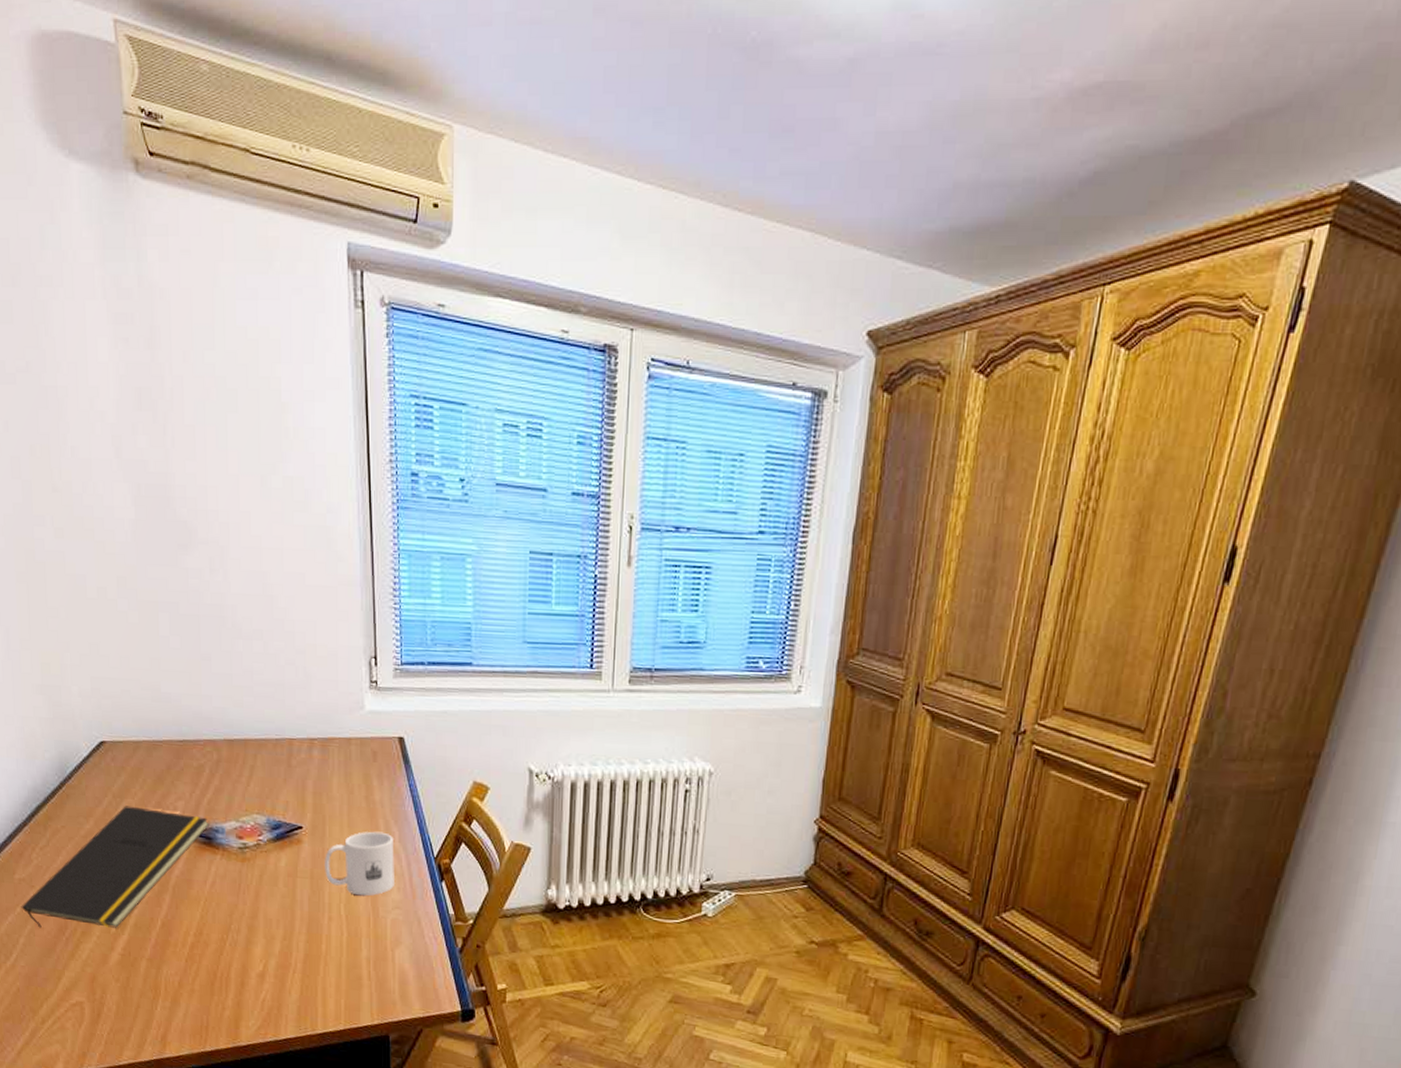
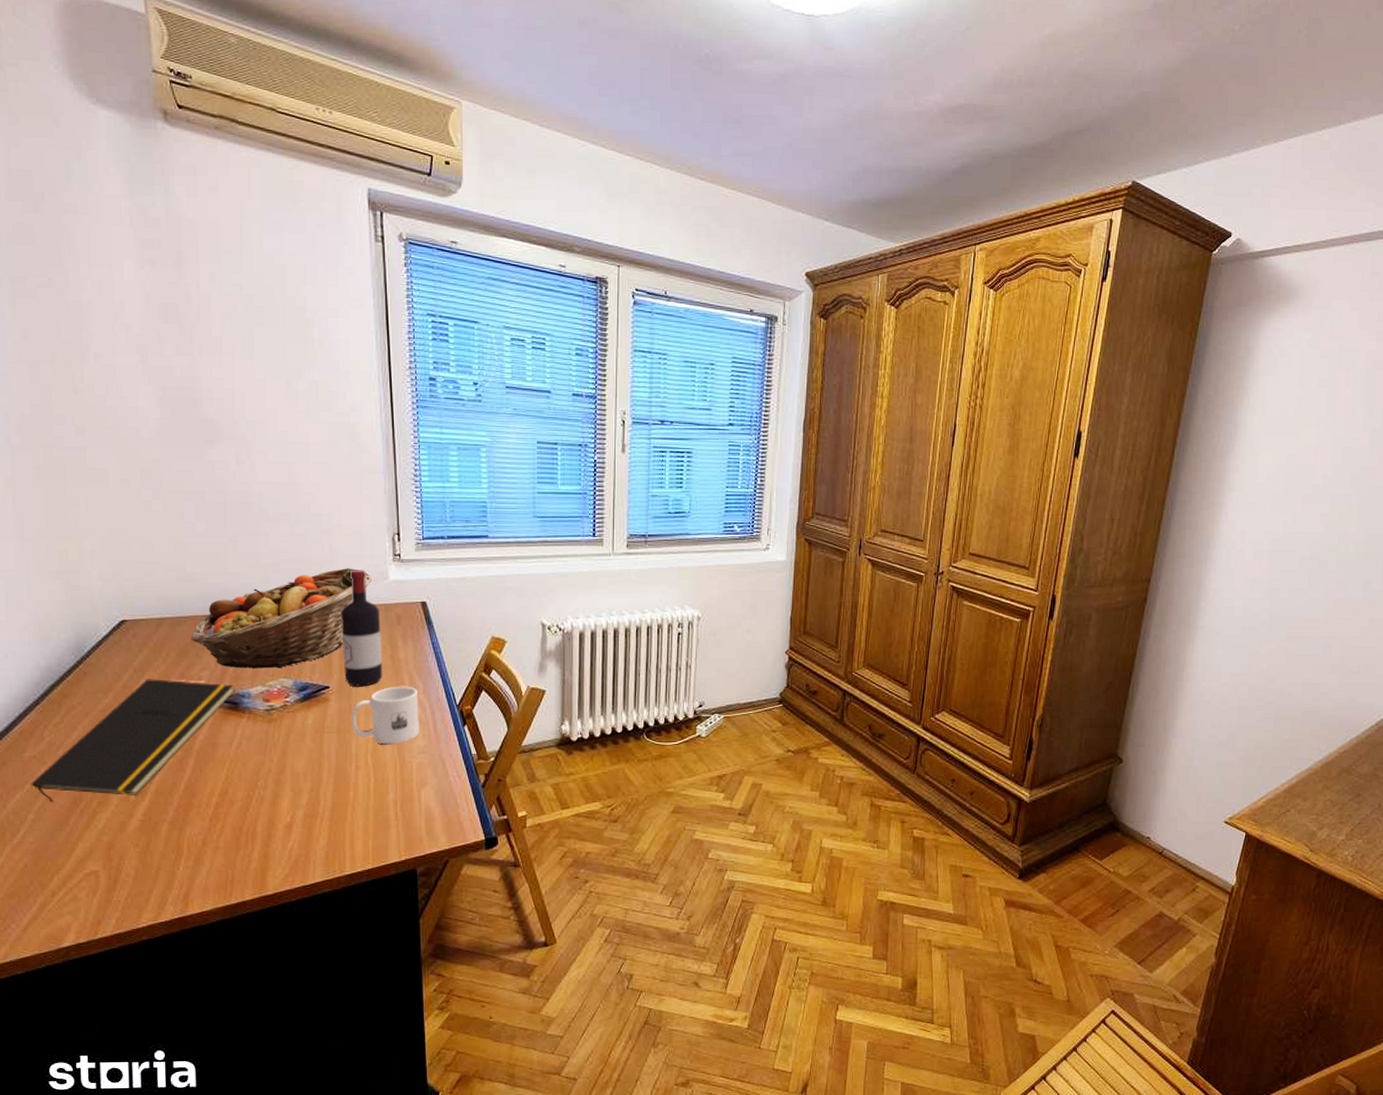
fruit basket: none [167,694,348,804] -> present [192,568,373,669]
wine bottle: none [315,696,357,830] -> present [341,570,383,687]

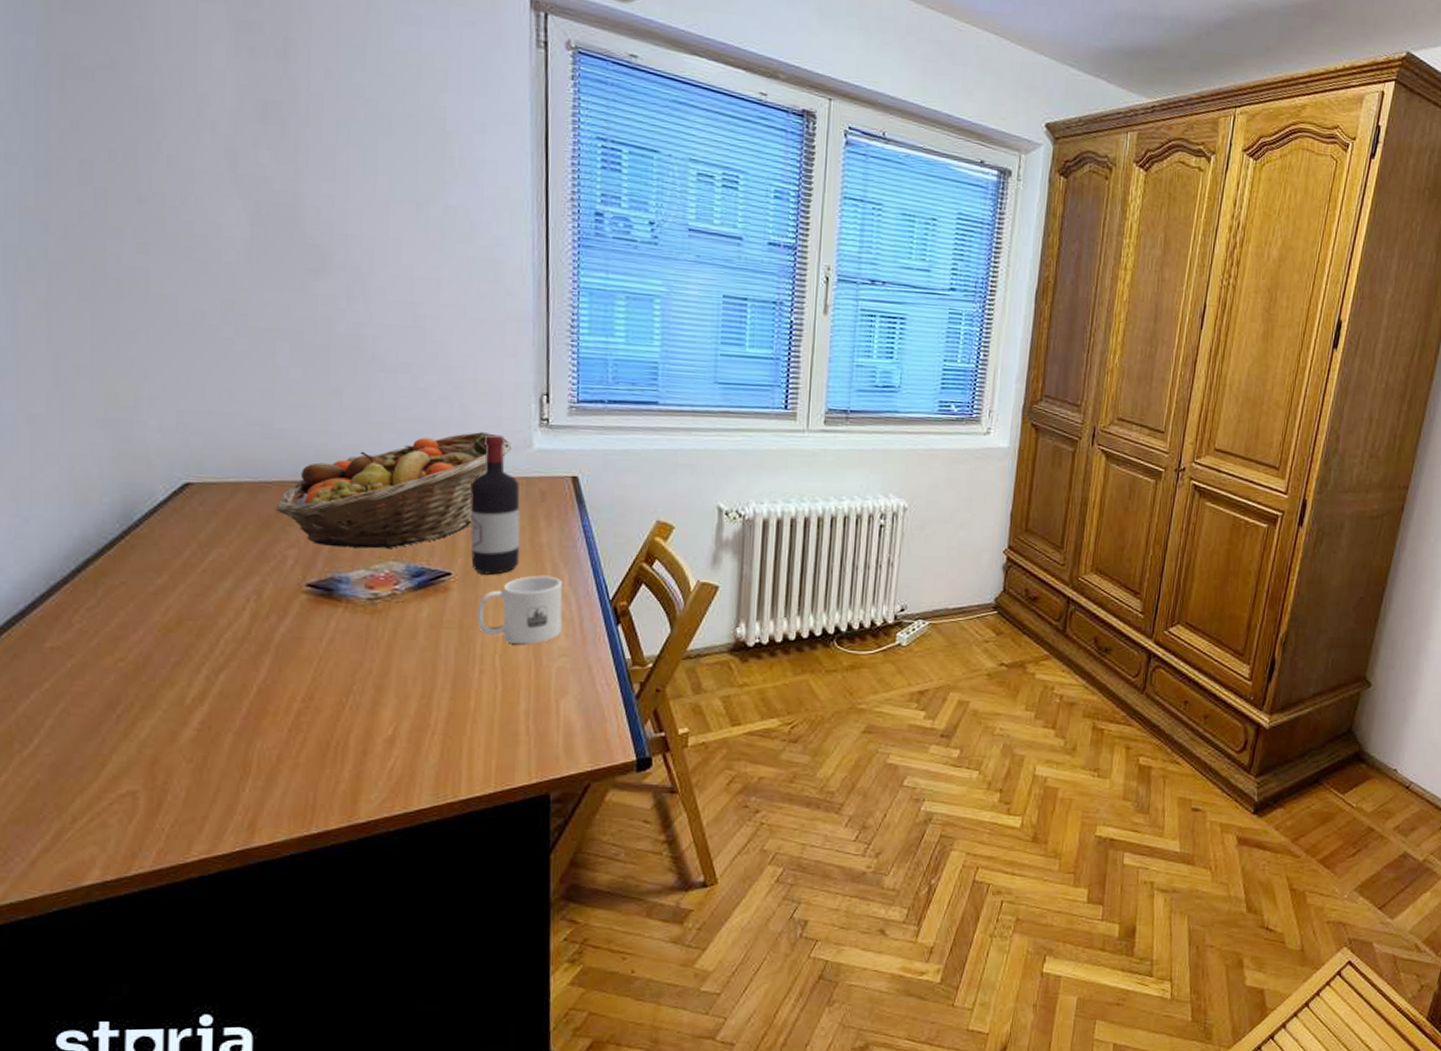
notepad: present [30,679,236,803] -> none [51,556,331,706]

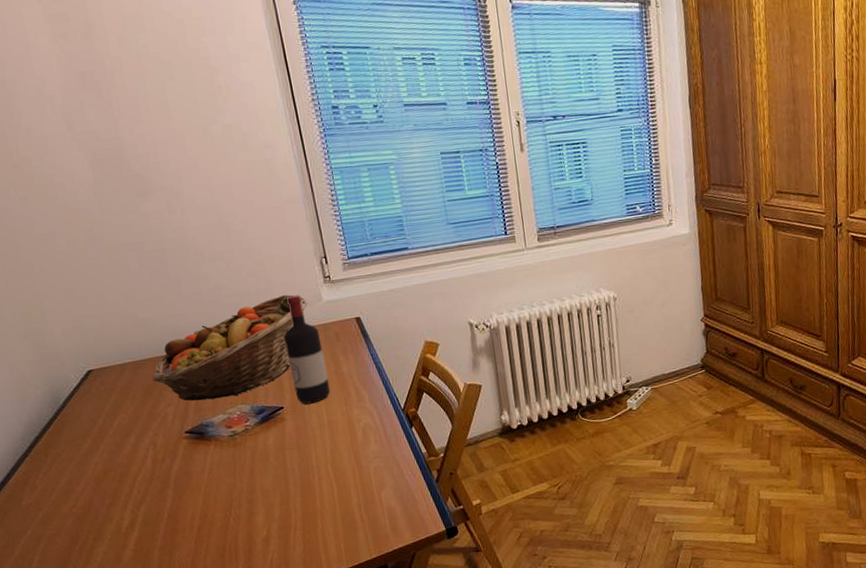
mug: present [477,575,563,645] -> none [307,397,372,454]

